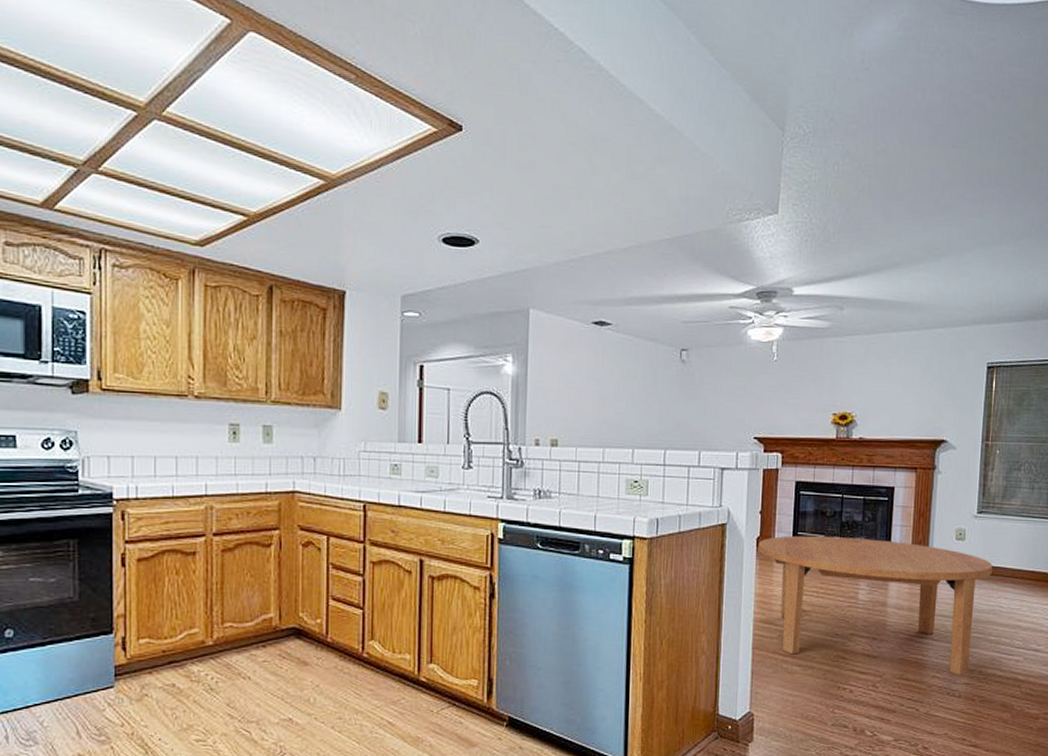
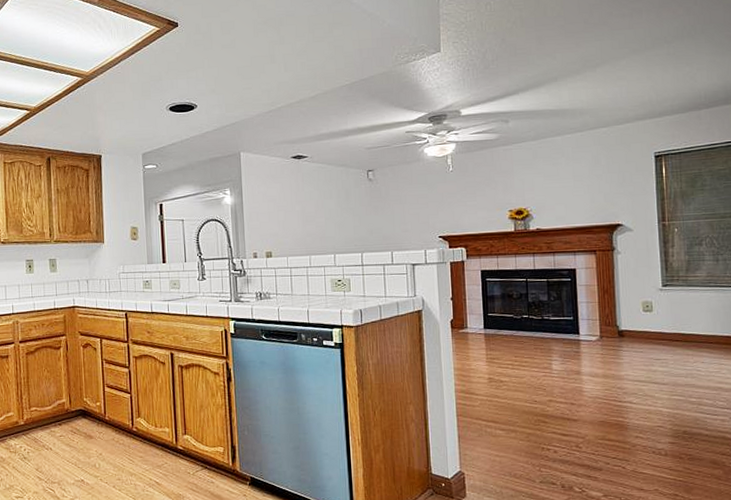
dining table: present [758,535,992,676] -> none [452,315,685,436]

